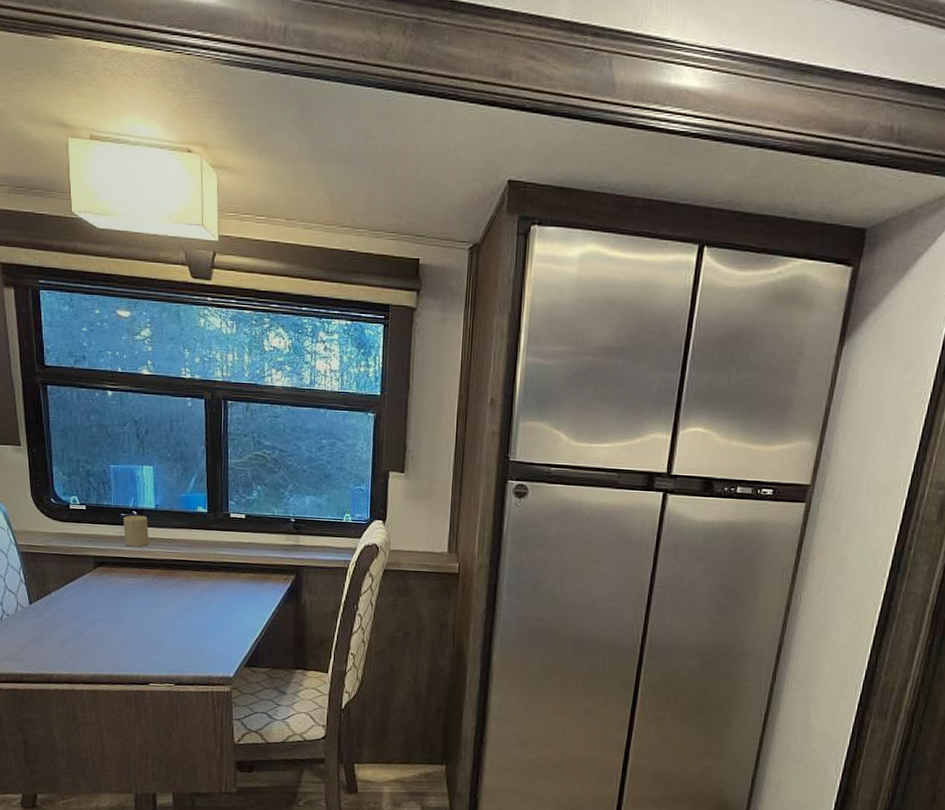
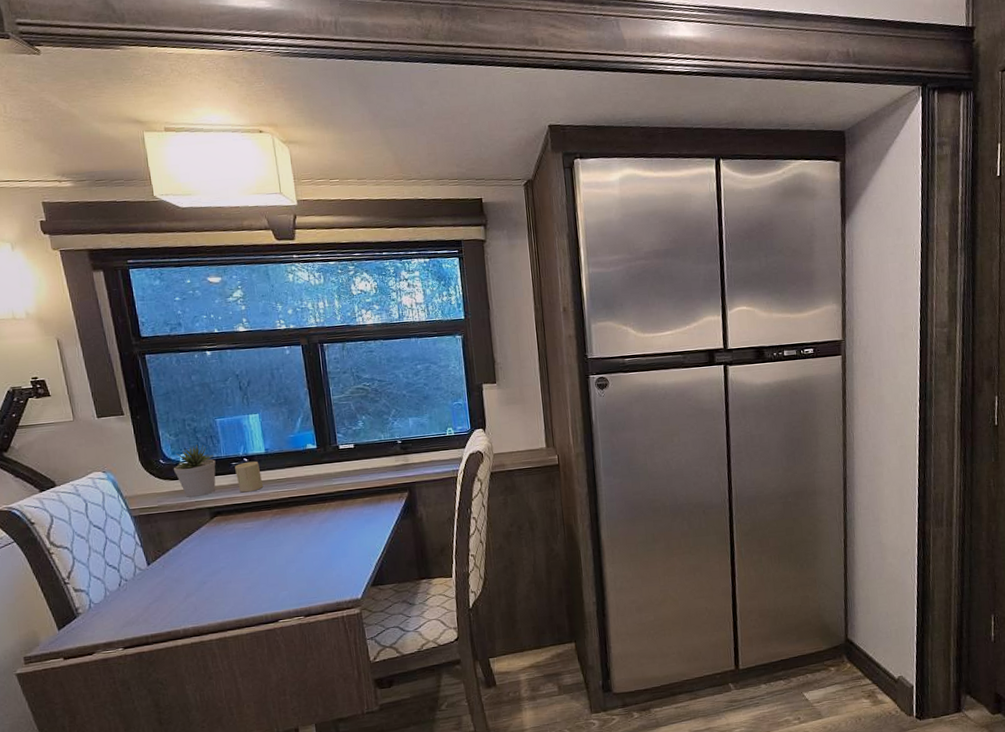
potted plant: none [63,489,105,543] -> present [173,444,216,498]

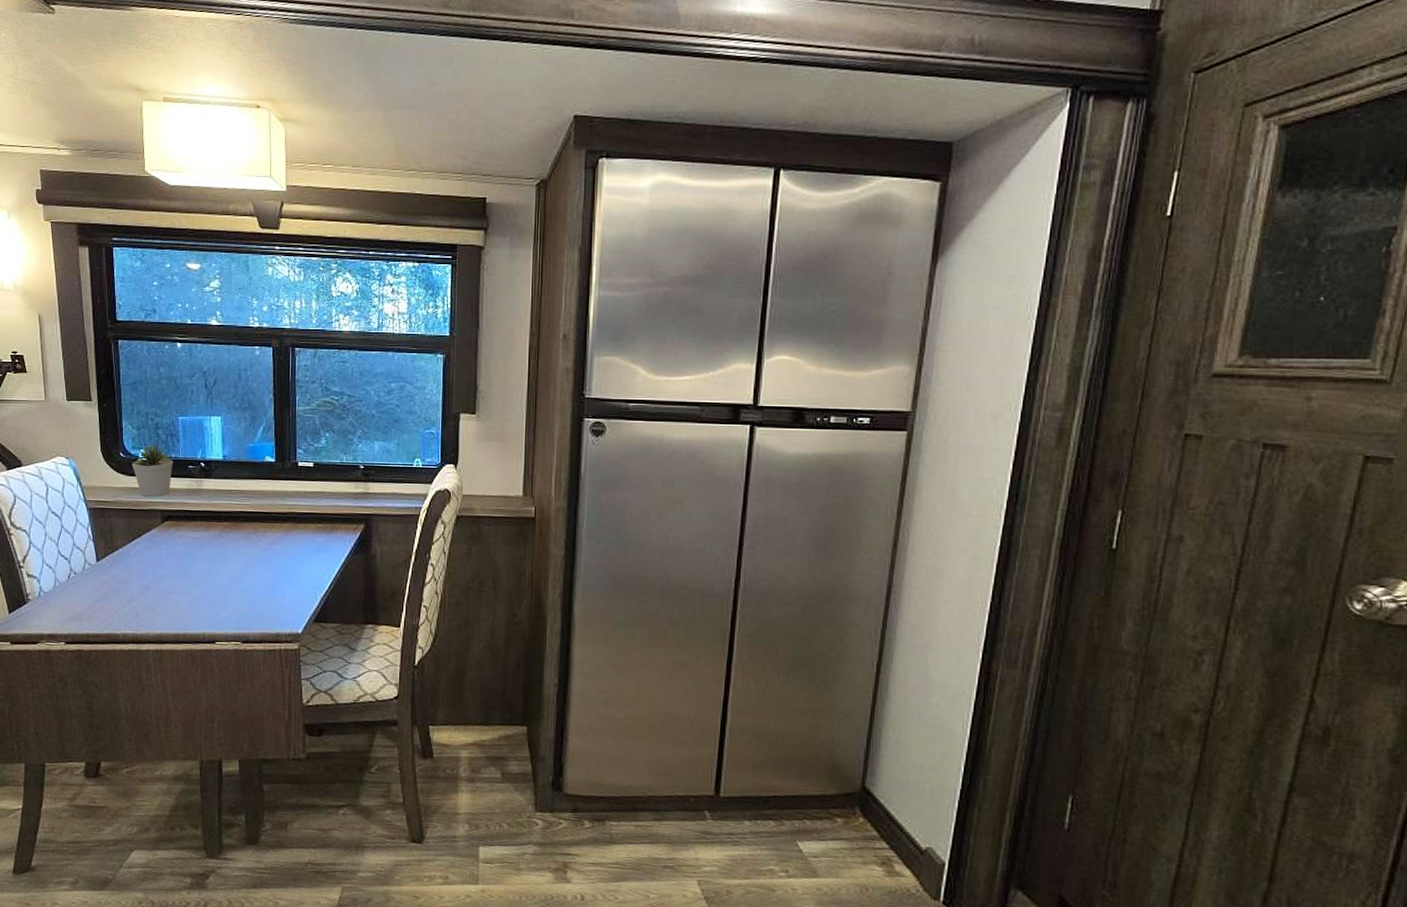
candle: present [235,461,264,493] -> none [191,466,217,500]

